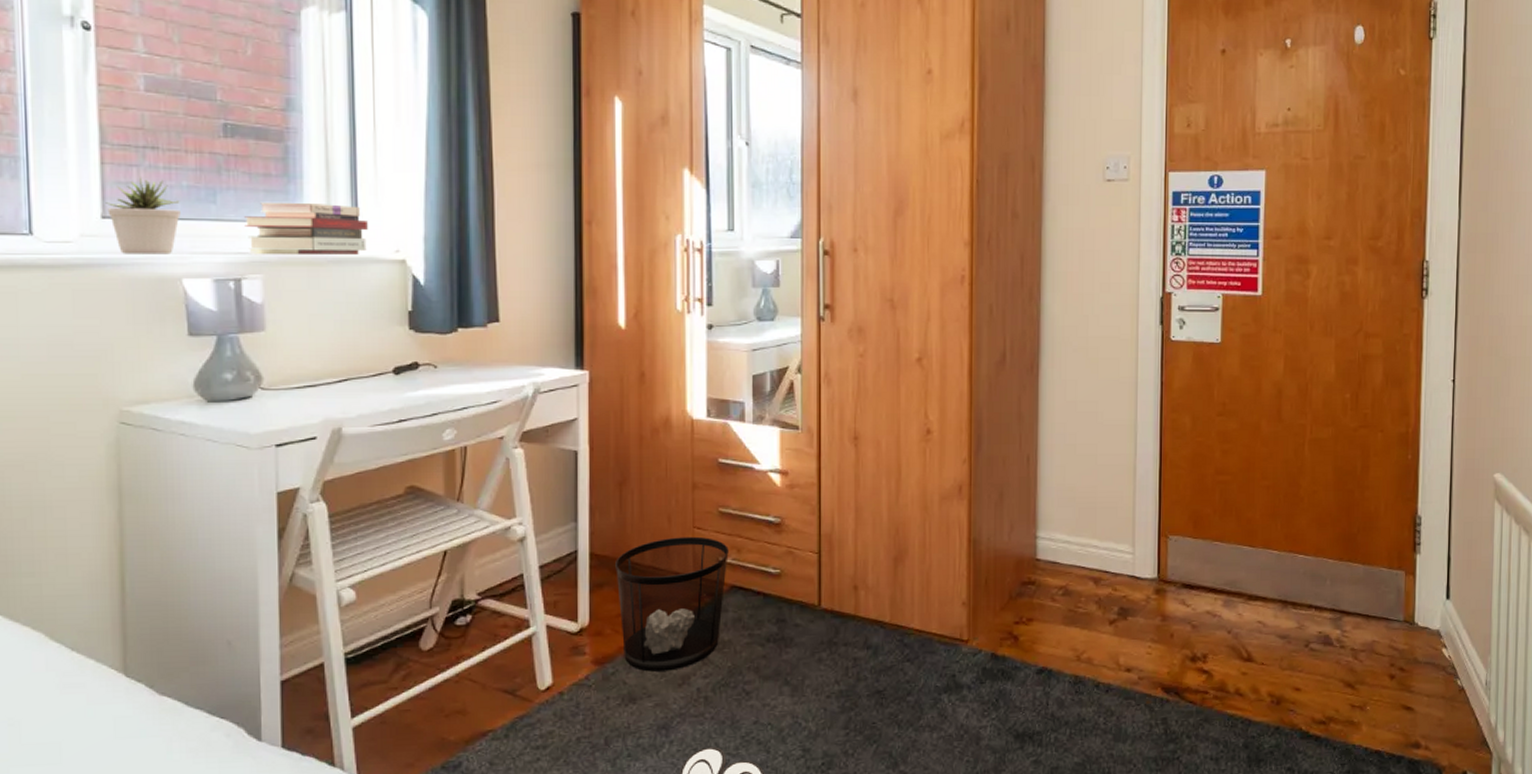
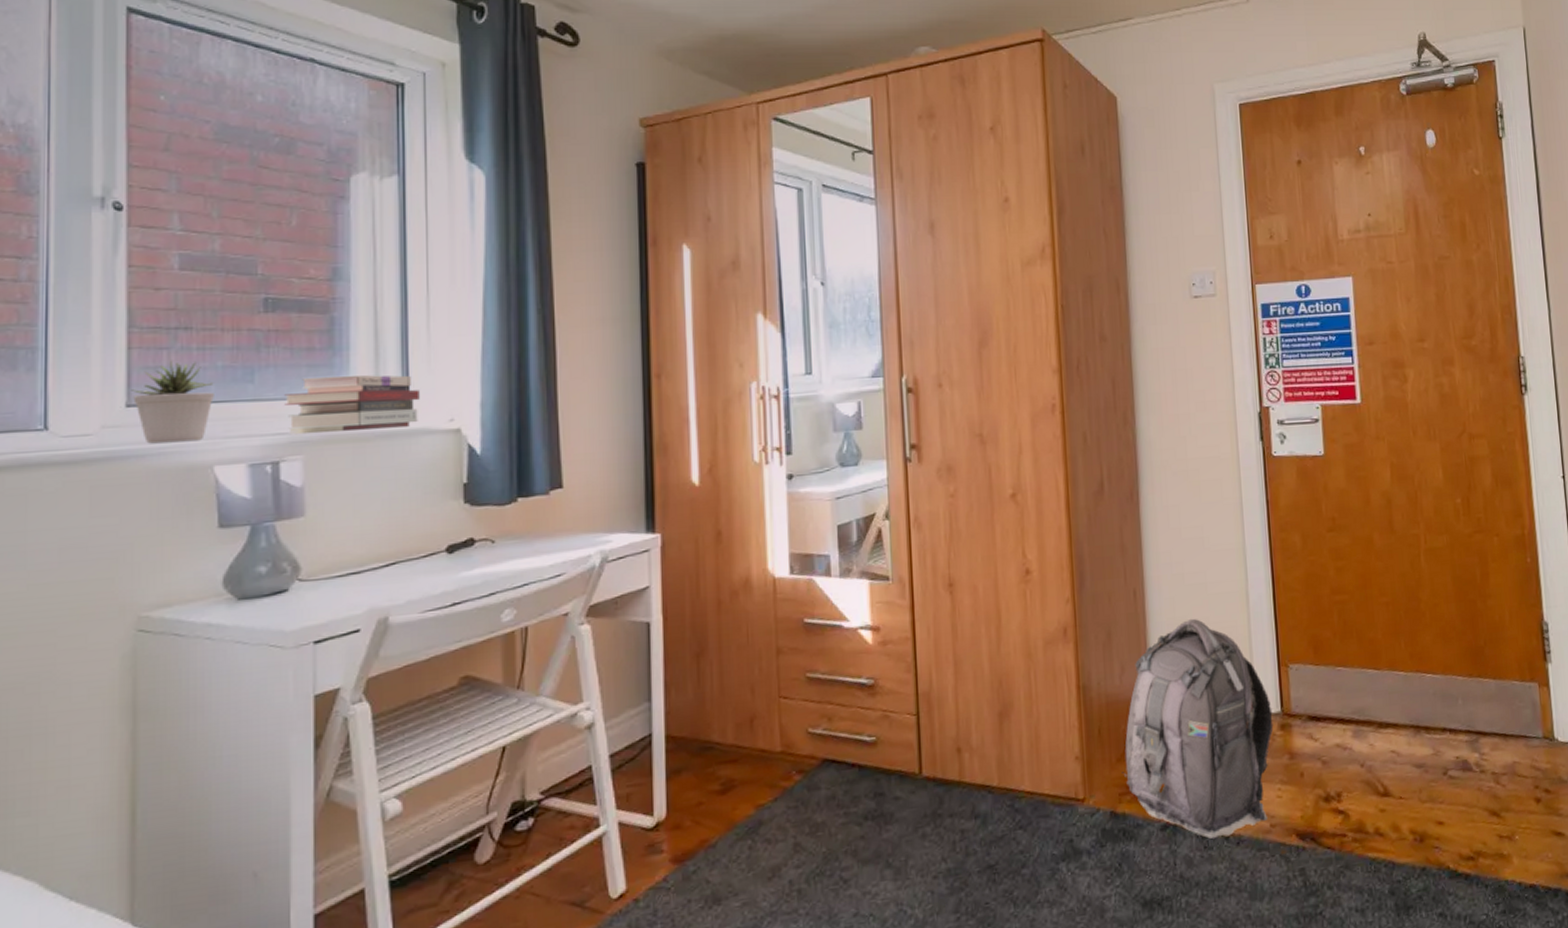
waste bin: present [615,536,729,672] -> none [694,707,819,867]
backpack: none [1007,486,1149,685] -> present [1124,618,1274,839]

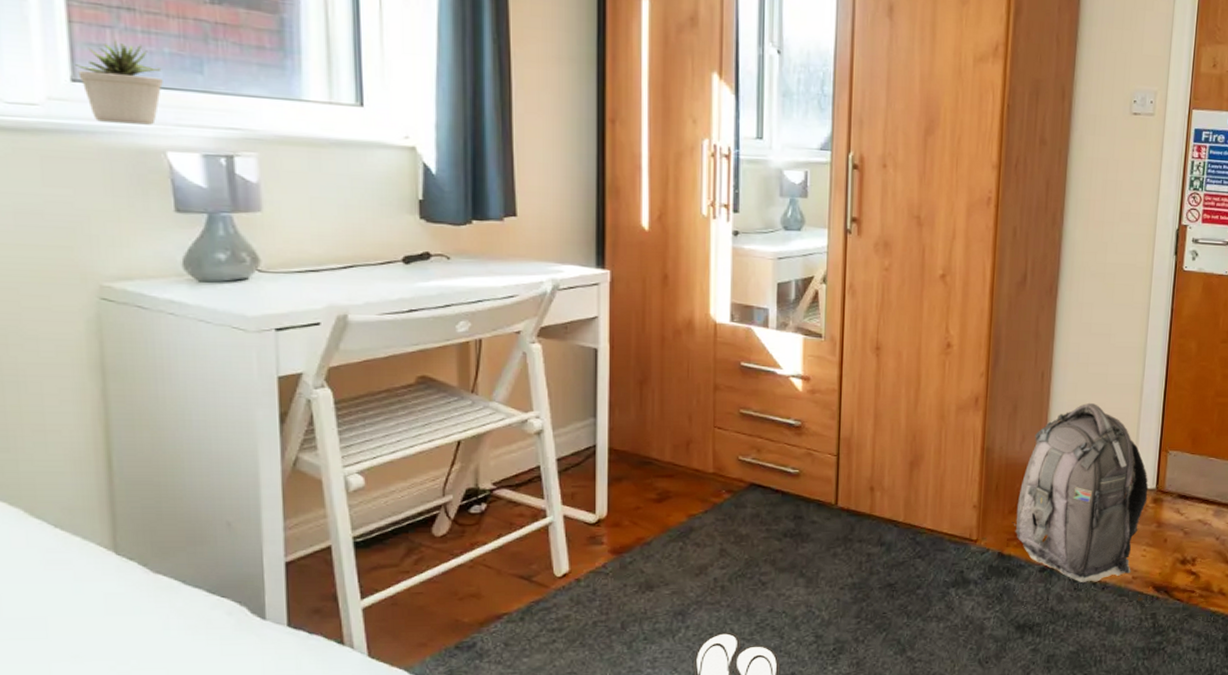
books: present [284,374,420,435] -> none [236,75,374,138]

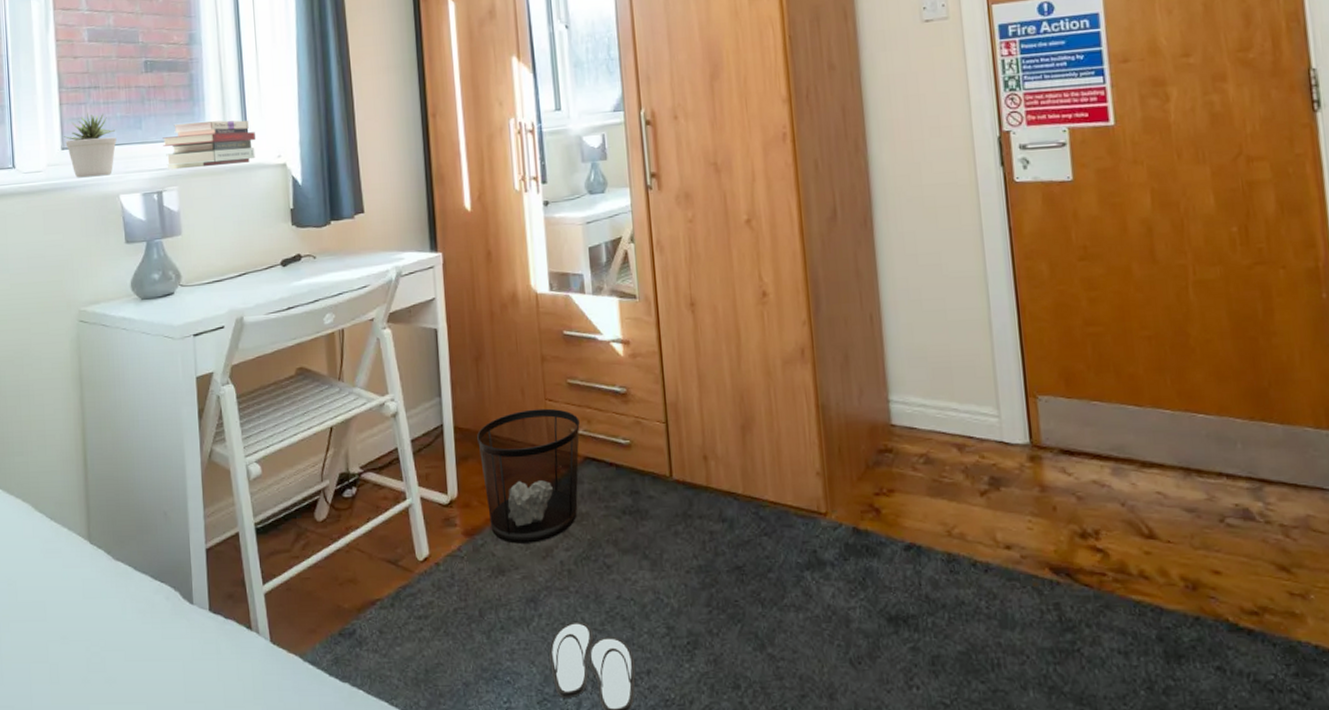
books: none [236,75,374,138] -> present [163,120,256,170]
waste bin: none [635,435,749,562] -> present [477,408,580,544]
backpack: present [1014,402,1149,582] -> none [865,344,1022,563]

